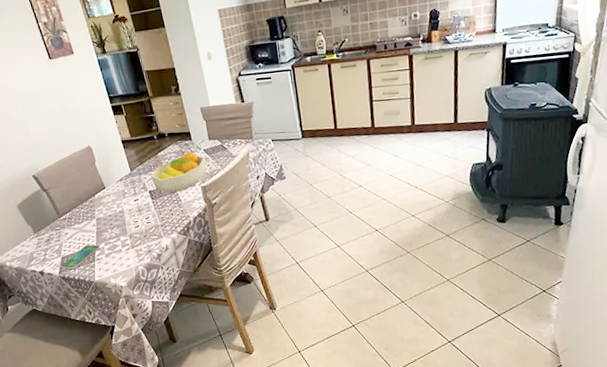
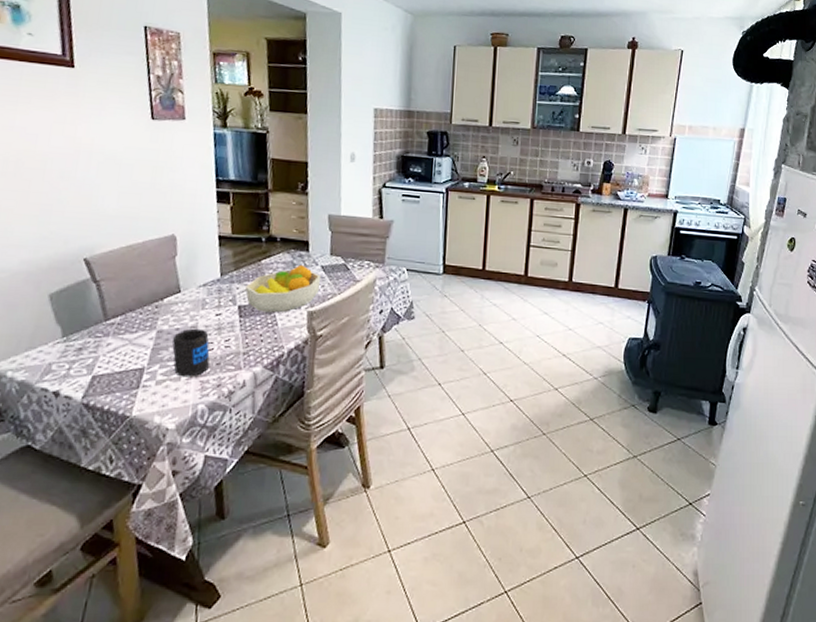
smartphone: present [60,244,100,269] -> none [86,363,151,395]
mug: none [109,212,139,249] -> present [172,328,210,377]

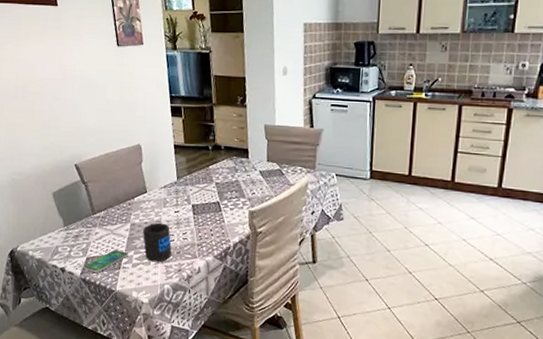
smartphone: none [86,363,151,395] -> present [83,249,128,273]
fruit bowl: present [244,264,321,313] -> none [196,170,260,212]

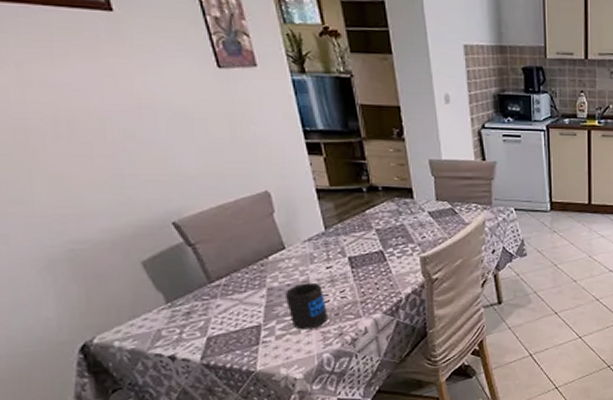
smartphone: present [83,249,128,273] -> none [203,321,268,354]

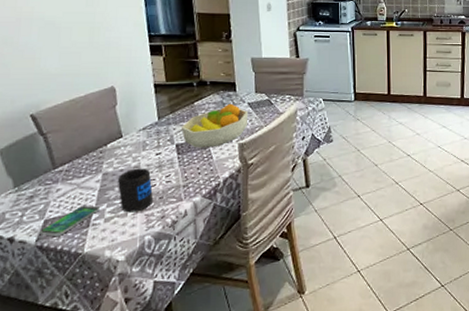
smartphone: none [203,321,268,354] -> present [39,205,99,236]
fruit bowl: none [352,212,430,262] -> present [180,103,249,148]

